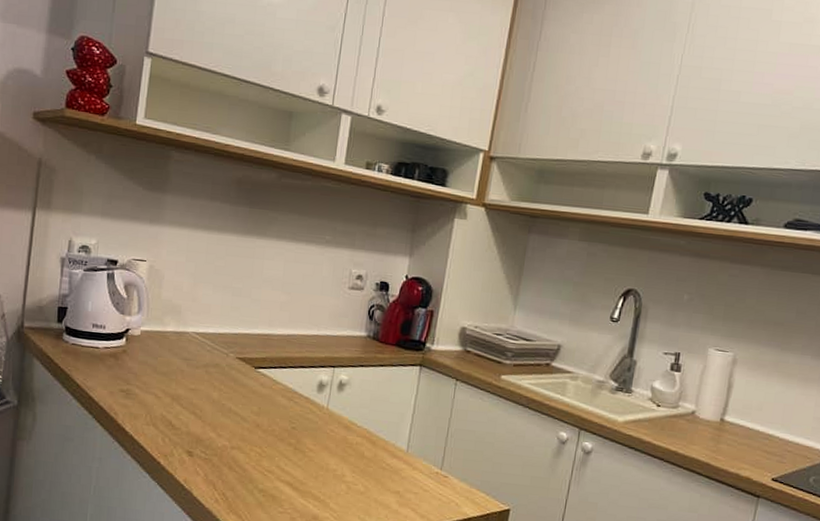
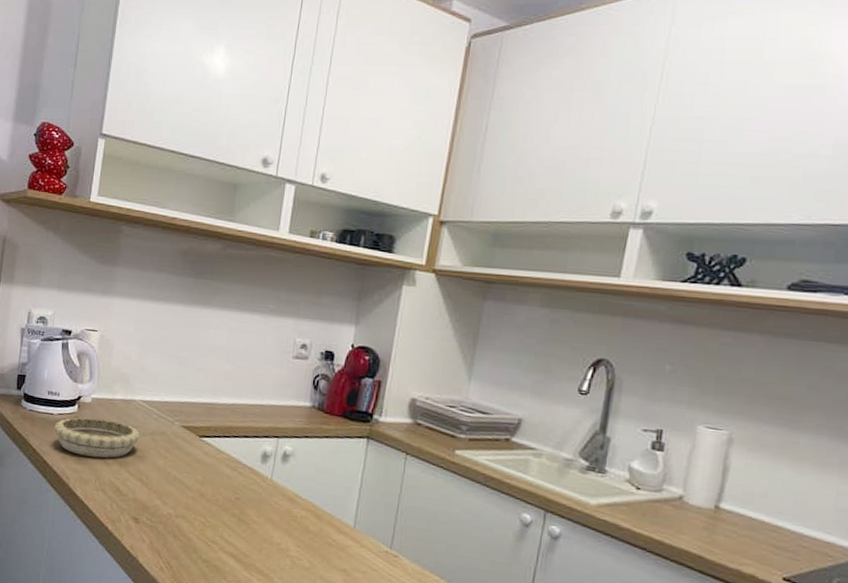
decorative bowl: none [100,350,194,392] -> present [54,417,141,458]

